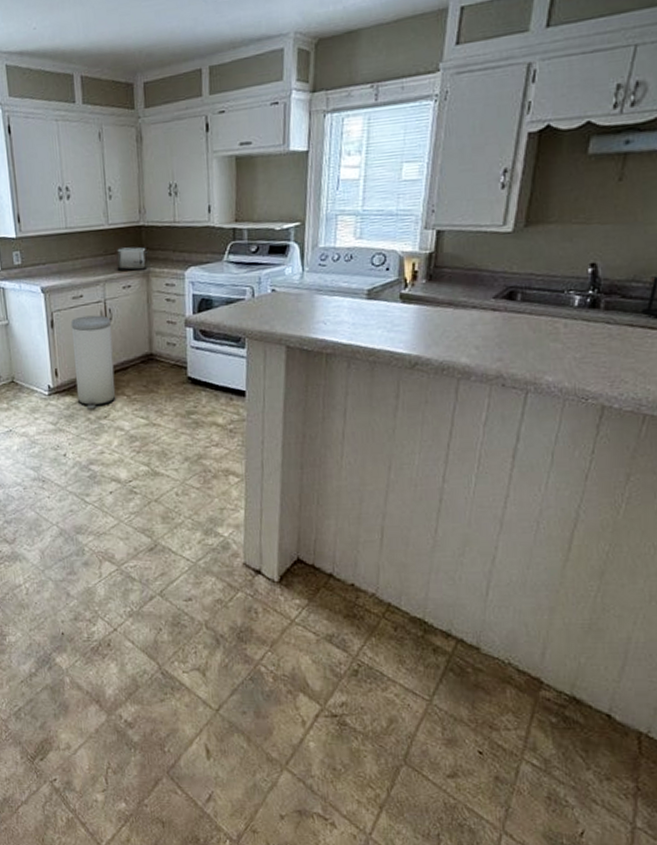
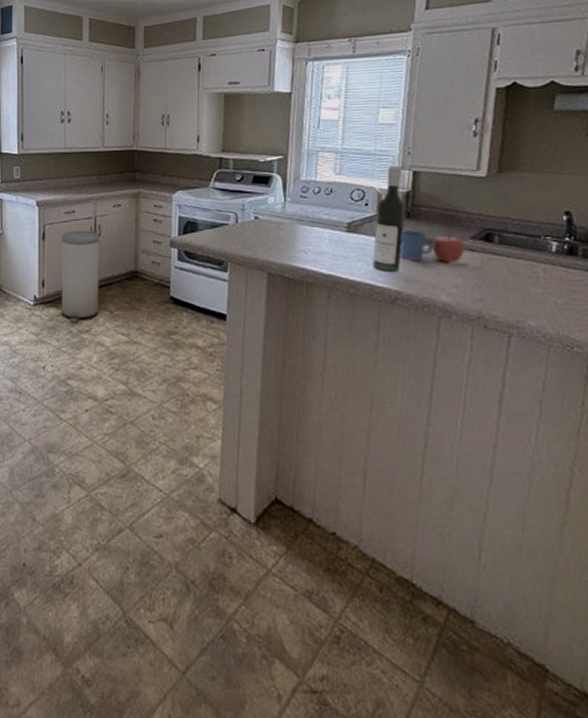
toaster: present [116,247,149,271] -> none [109,169,140,192]
bottle: none [392,225,428,339] -> present [372,165,406,273]
mug: none [420,292,456,326] -> present [399,230,435,262]
fruit: none [453,293,488,325] -> present [432,232,466,263]

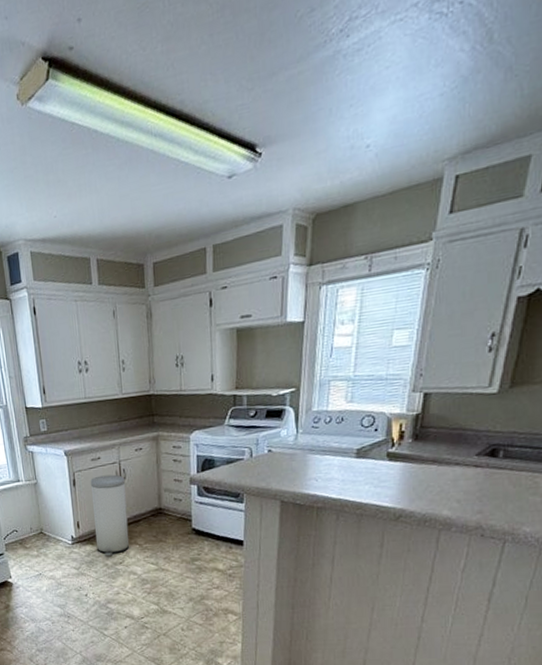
bottle: present [372,165,406,273] -> none [379,388,414,494]
mug: present [399,230,435,262] -> none [406,451,440,481]
fruit: present [432,232,466,263] -> none [437,451,471,480]

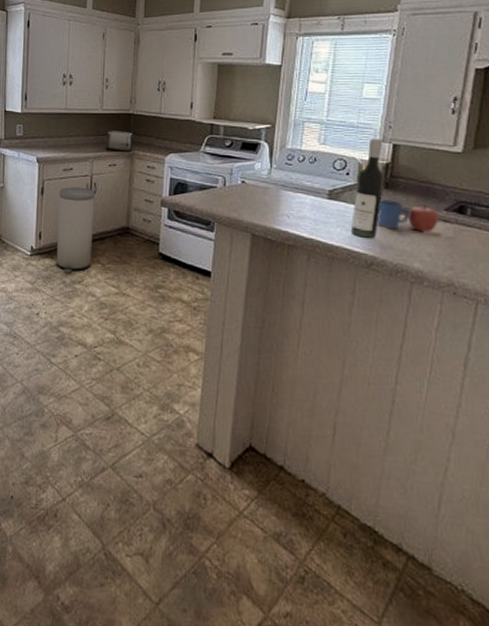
toaster: none [129,413,159,436] -> present [106,131,136,153]
bottle: none [379,388,414,494] -> present [350,138,385,239]
mug: none [406,451,440,481] -> present [377,199,410,230]
fruit: none [437,451,471,480] -> present [407,203,440,233]

